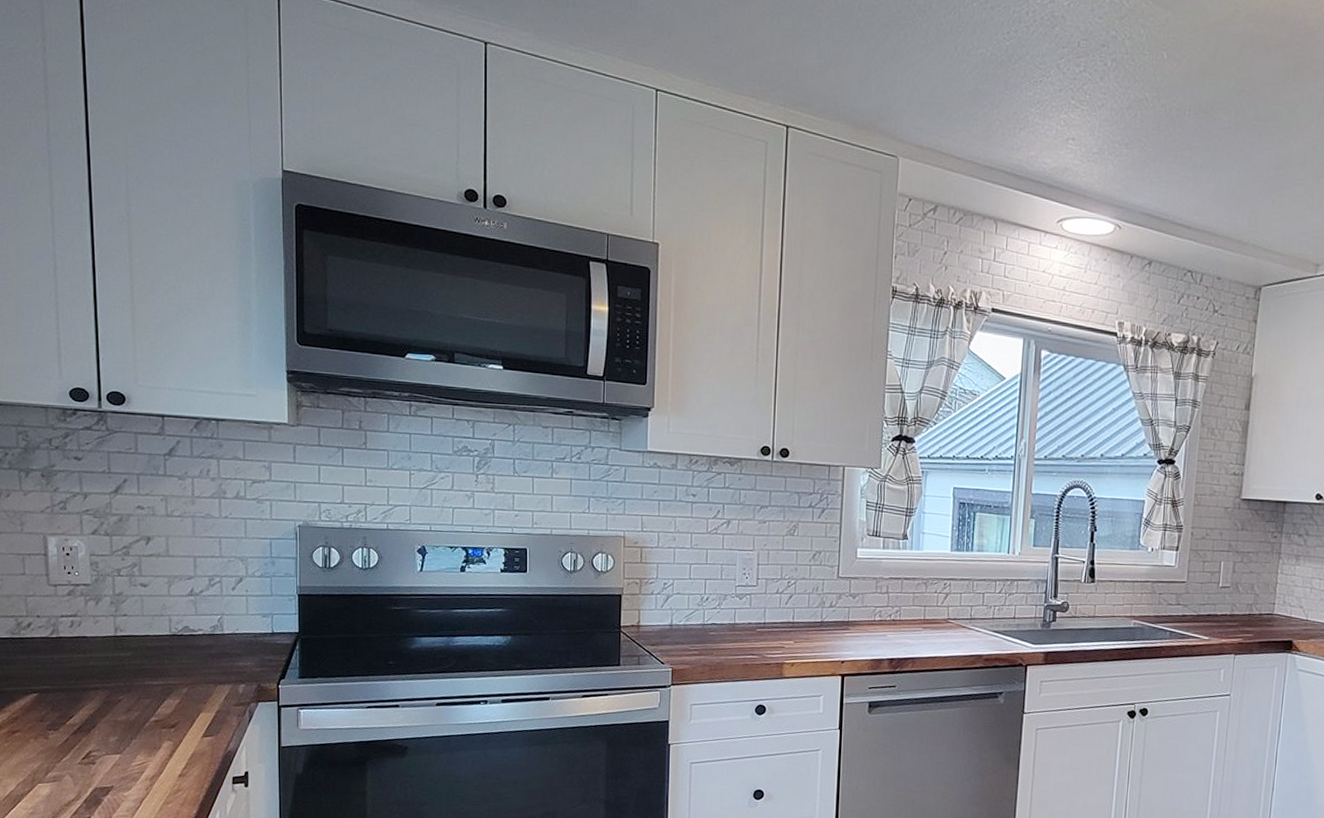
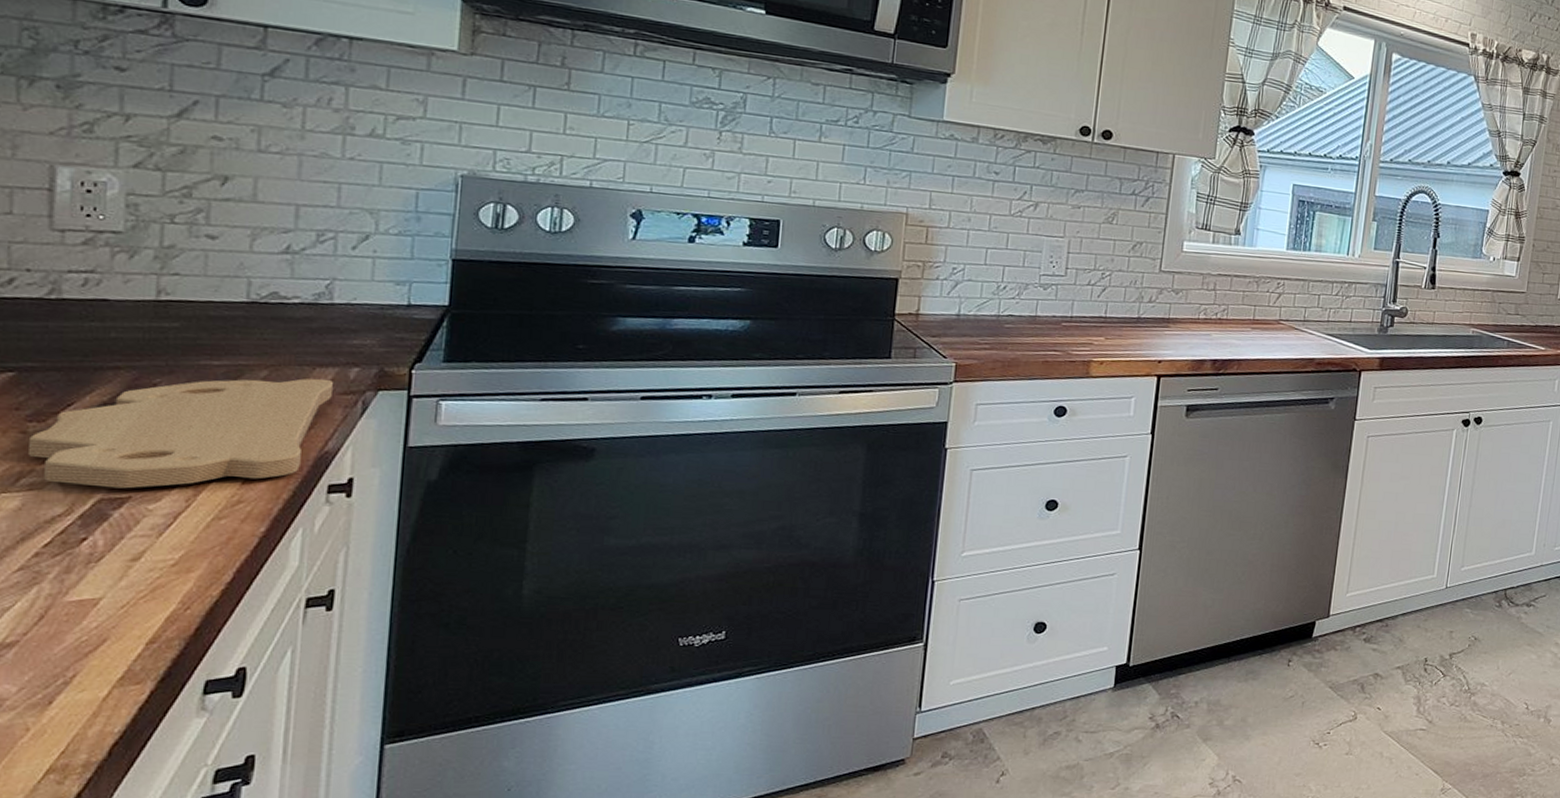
cutting board: none [49,693,229,780] -> present [27,378,333,489]

